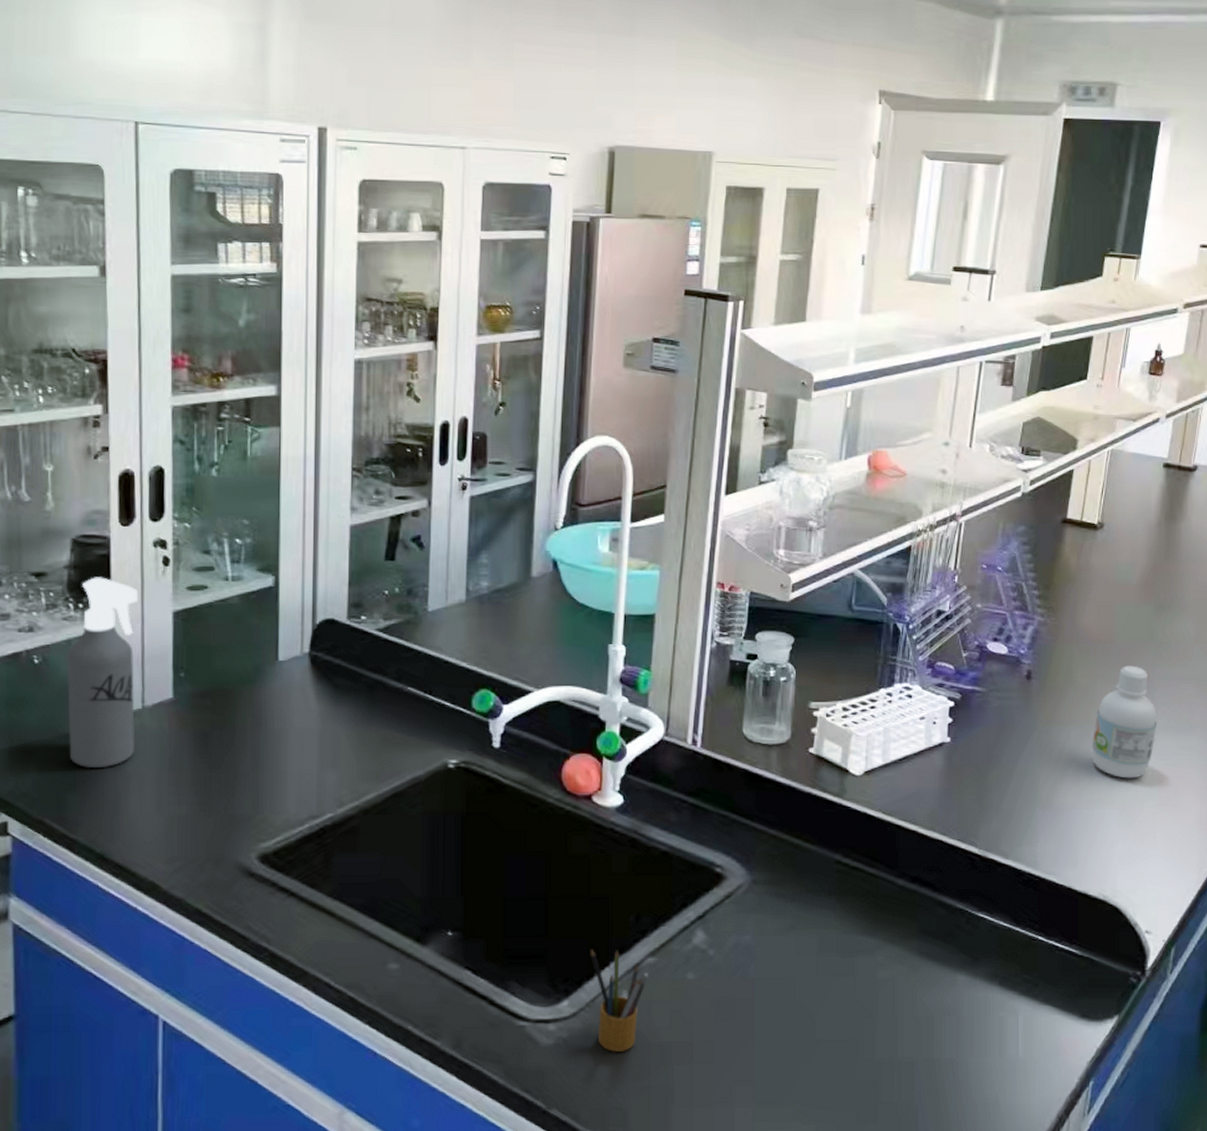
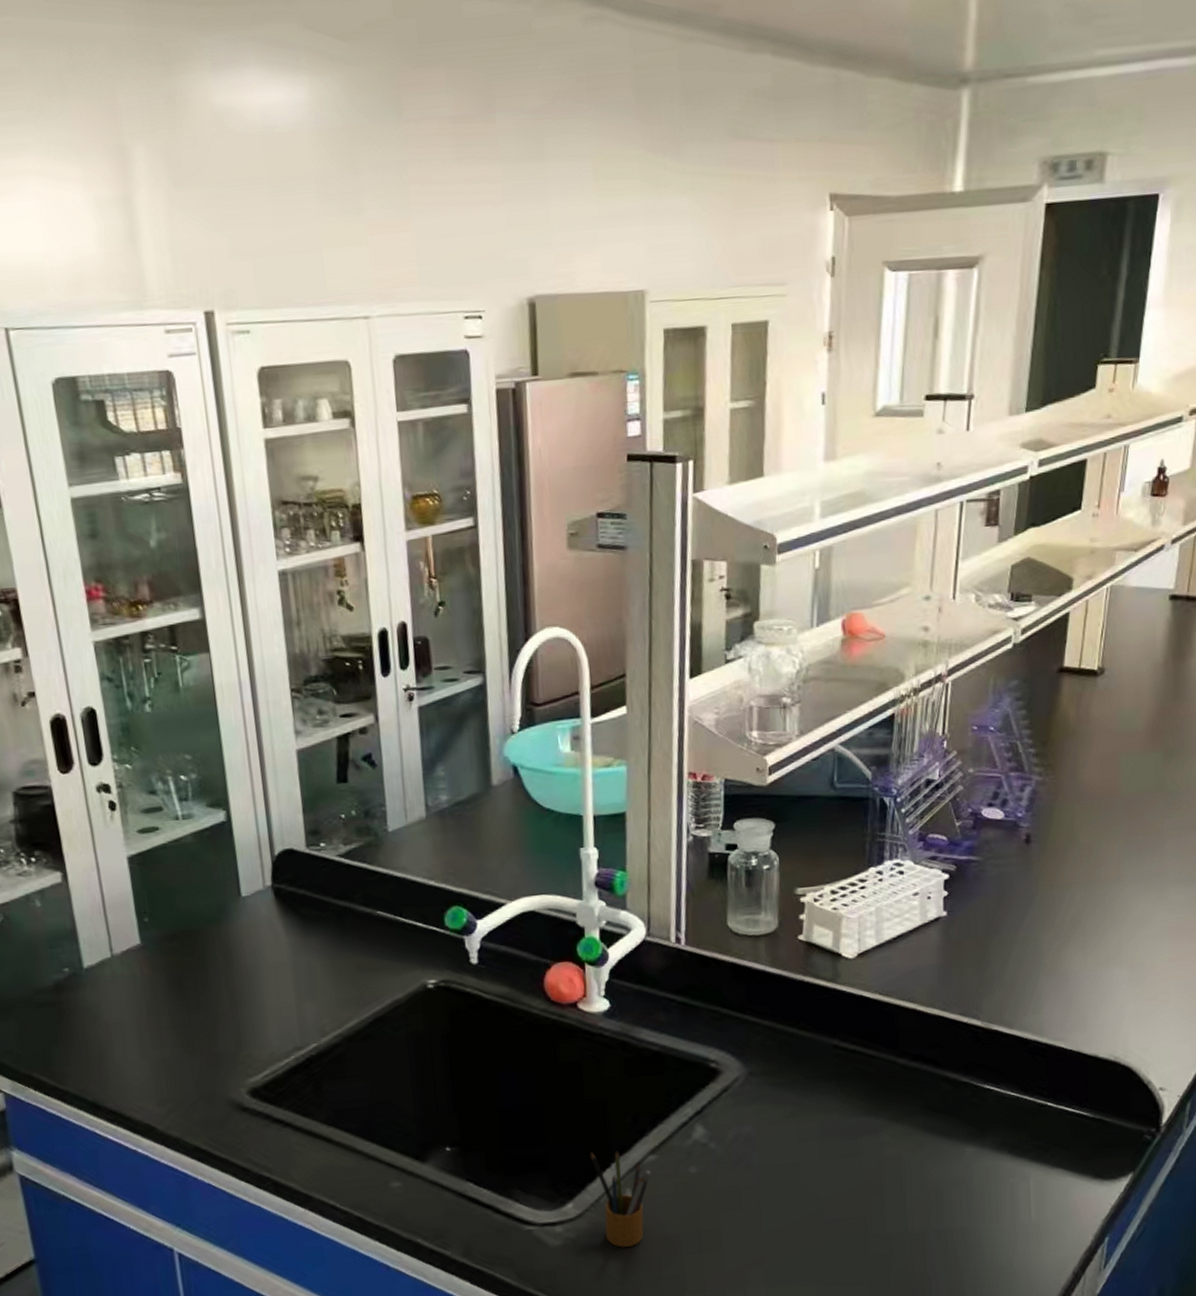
spray bottle: present [67,577,139,767] -> none [27,828,110,1020]
bottle: present [1092,665,1157,779] -> none [1098,818,1167,937]

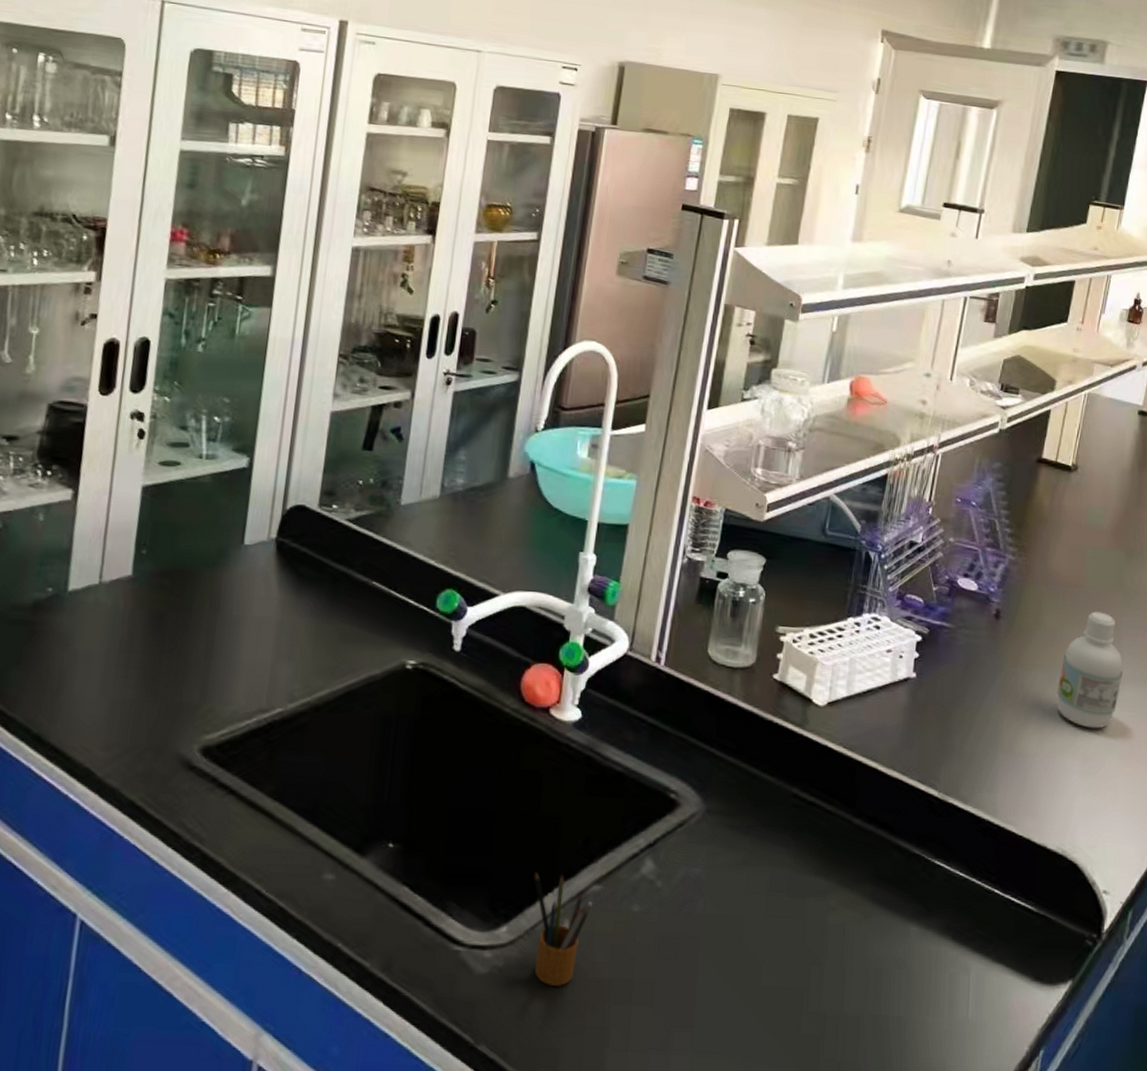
bottle: none [1098,818,1167,937] -> present [1056,611,1123,729]

